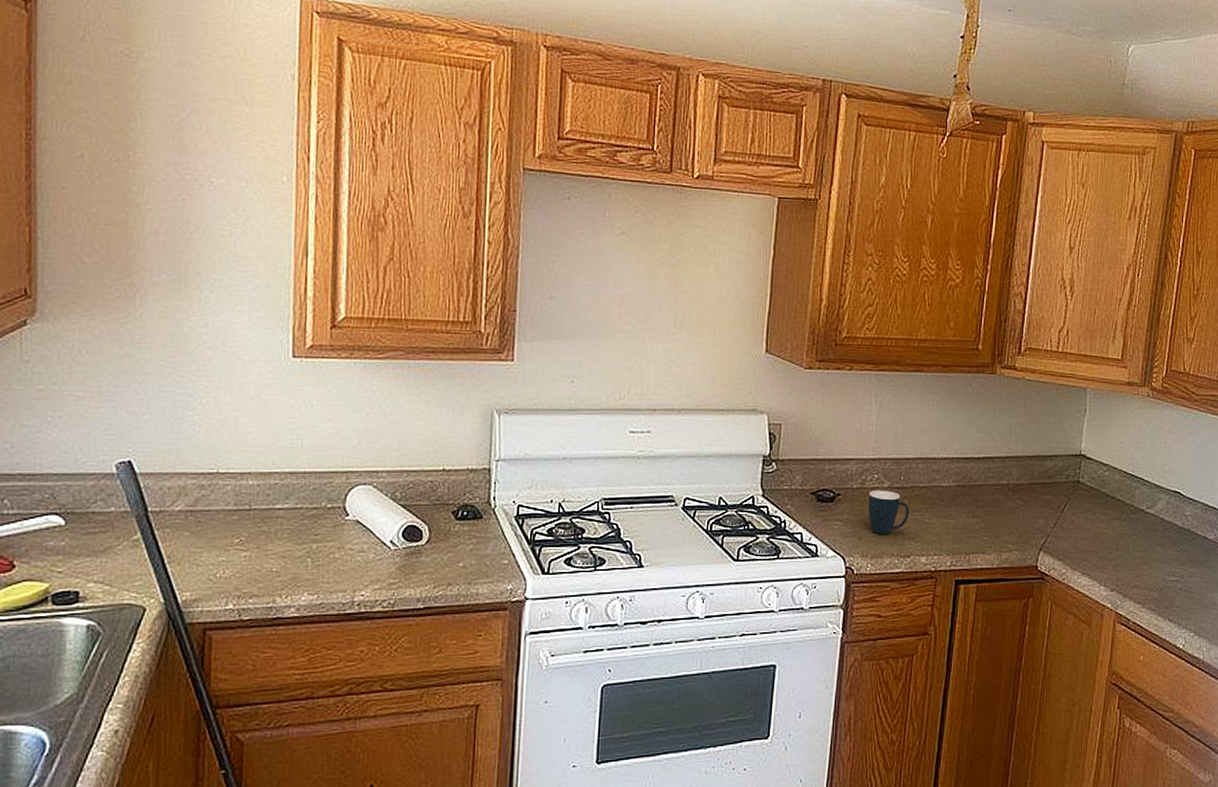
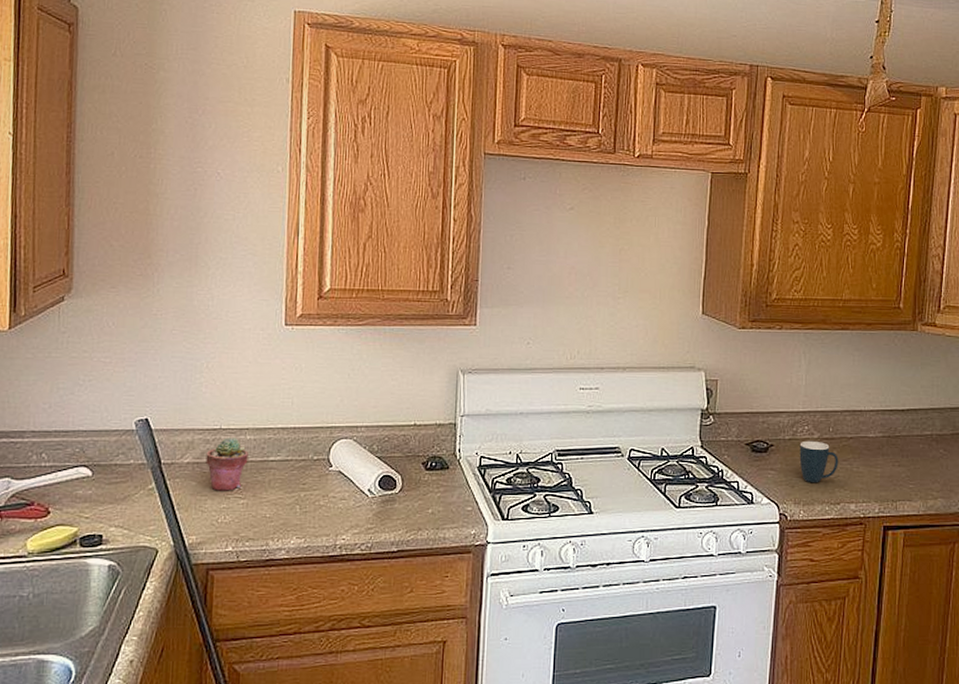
potted succulent: none [200,483,251,543] -> present [205,438,248,491]

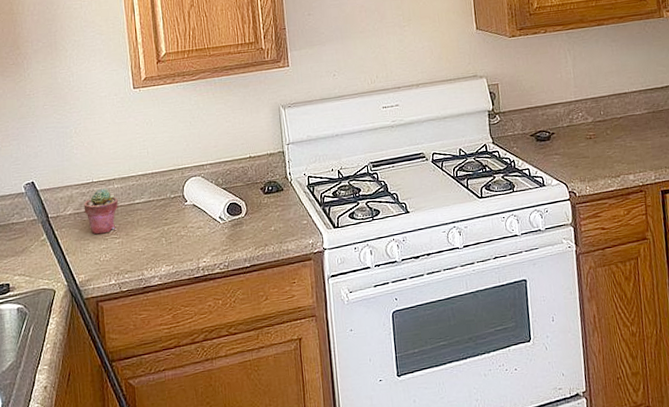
mug: present [799,440,839,483] -> none [577,124,614,162]

